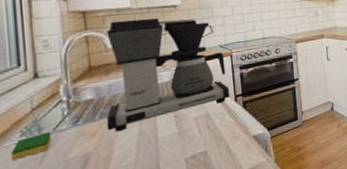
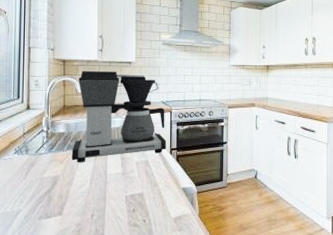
dish sponge: present [12,132,52,160] -> none [8,154,34,171]

